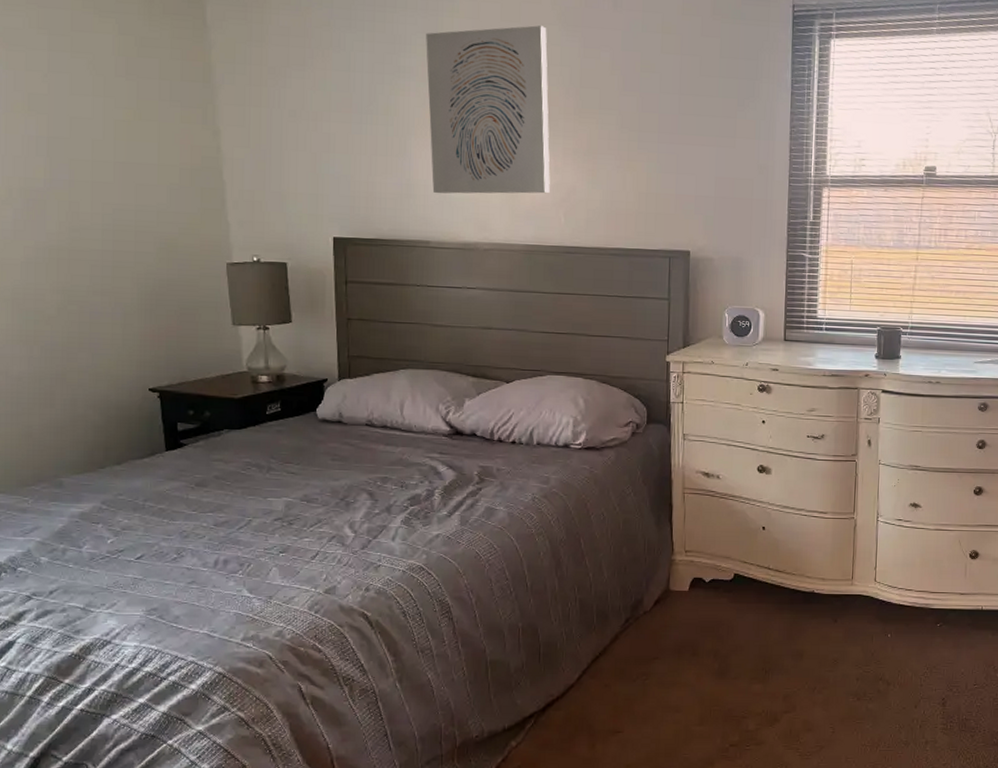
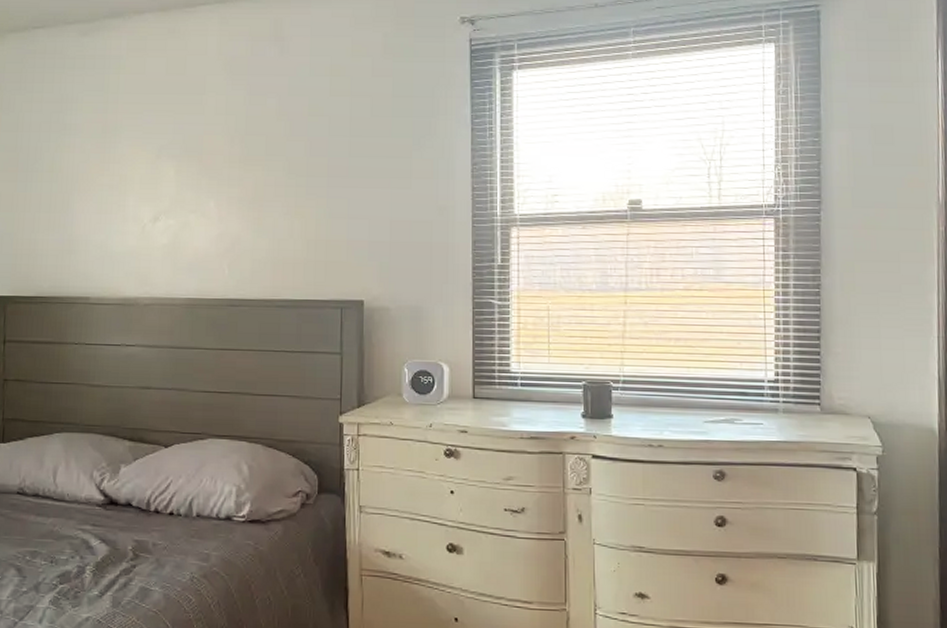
wall art: present [426,25,550,194] -> none [92,77,214,249]

